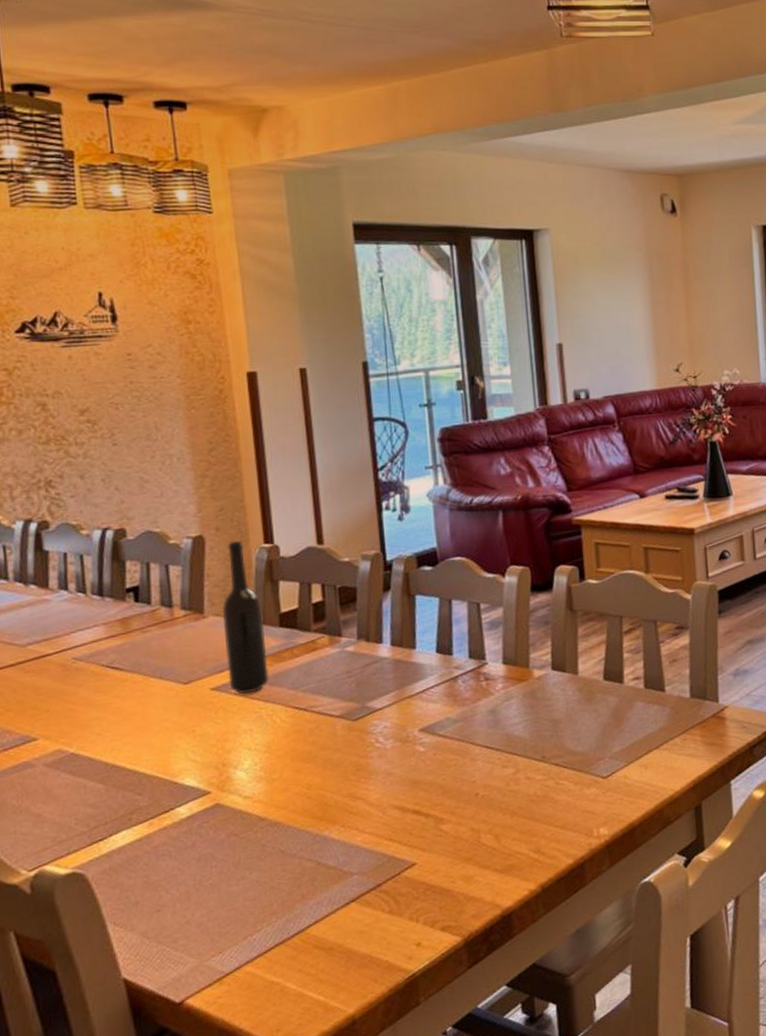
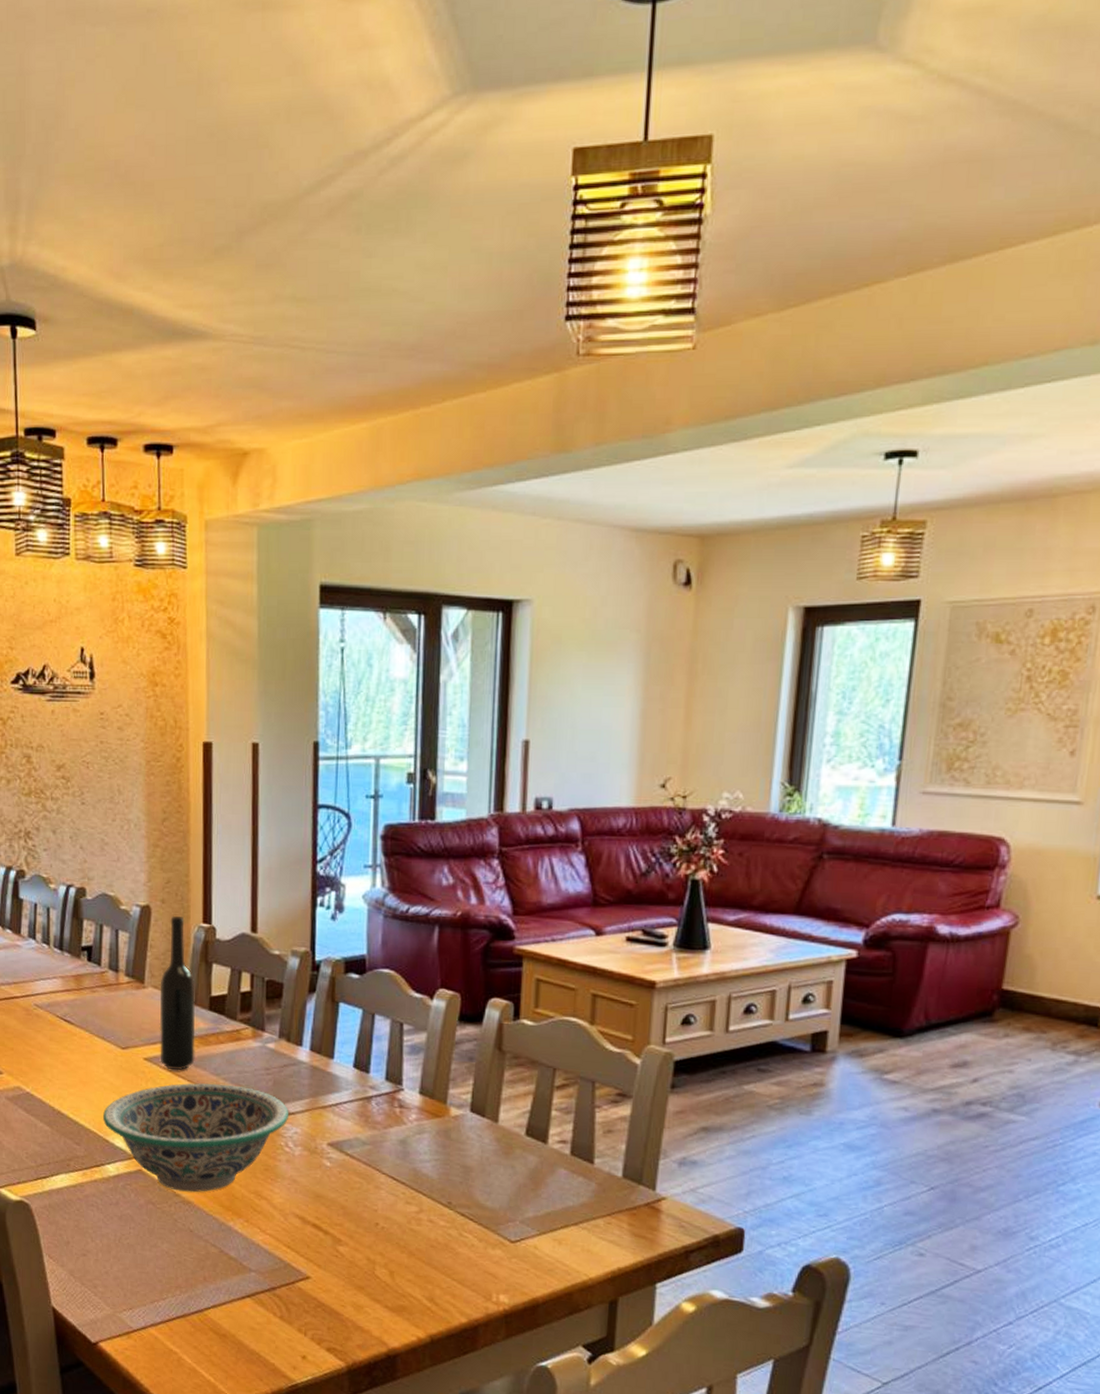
decorative bowl: none [168,694,377,815] -> present [103,1083,290,1193]

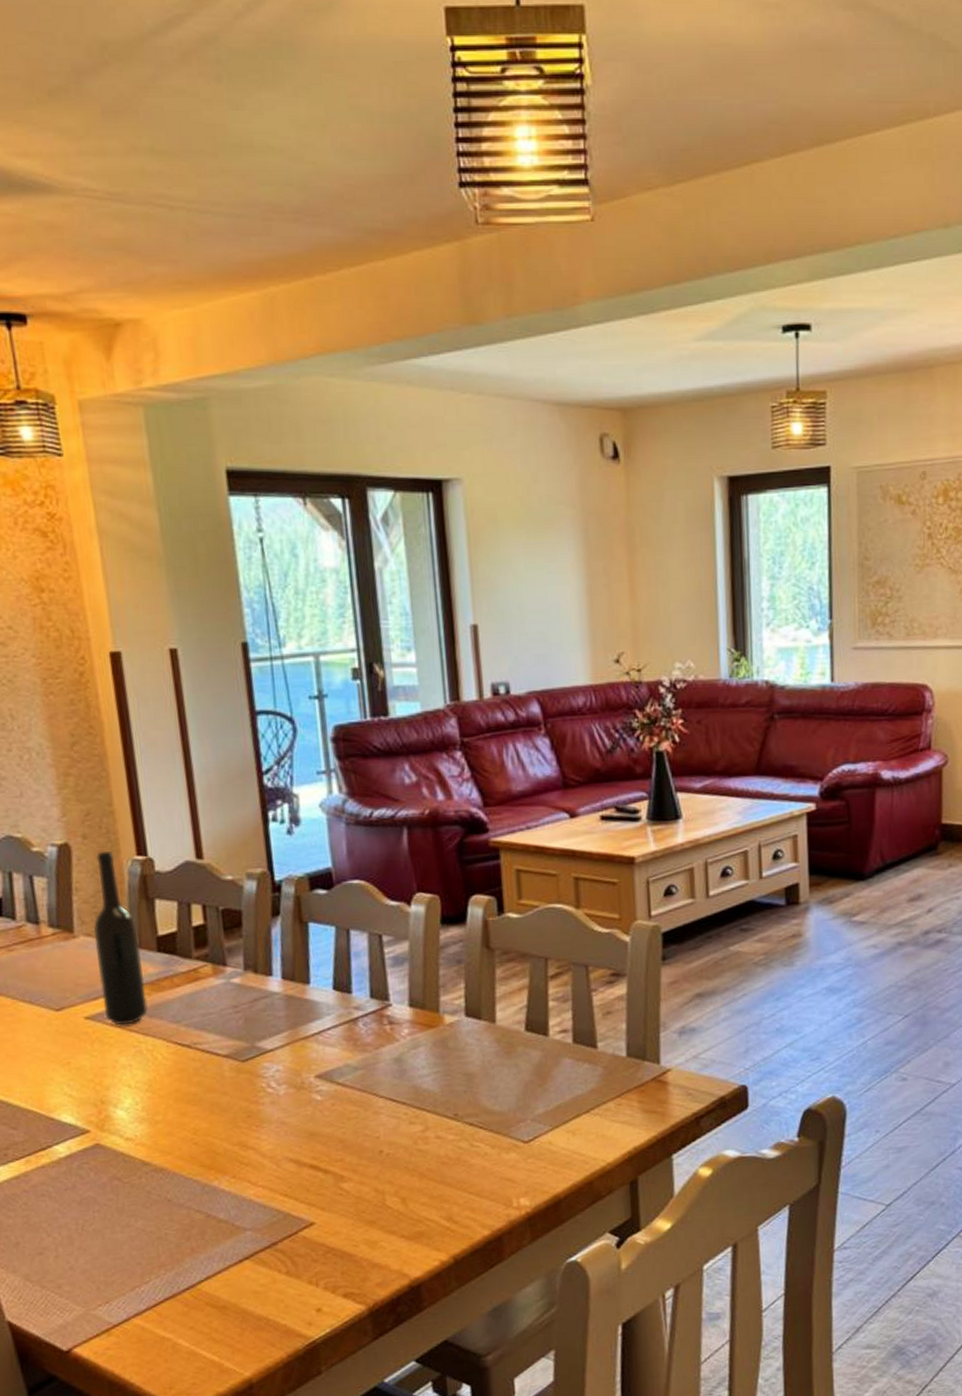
decorative bowl: present [103,1083,290,1193] -> none [42,1030,268,1159]

